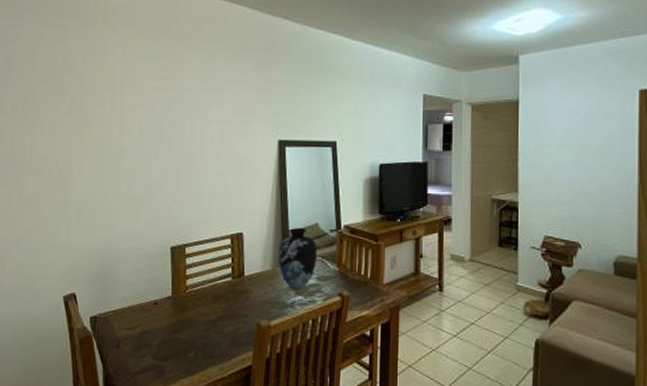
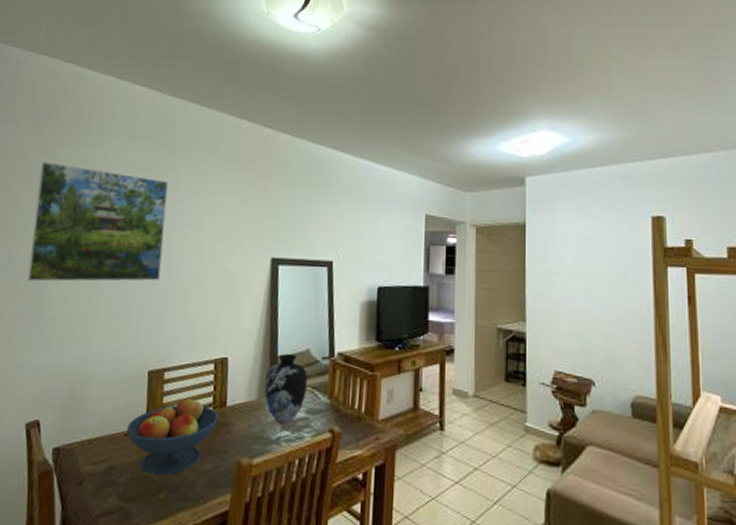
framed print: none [50,54,176,169] -> present [27,161,168,282]
fruit bowl: none [154,269,238,338] -> present [126,397,219,476]

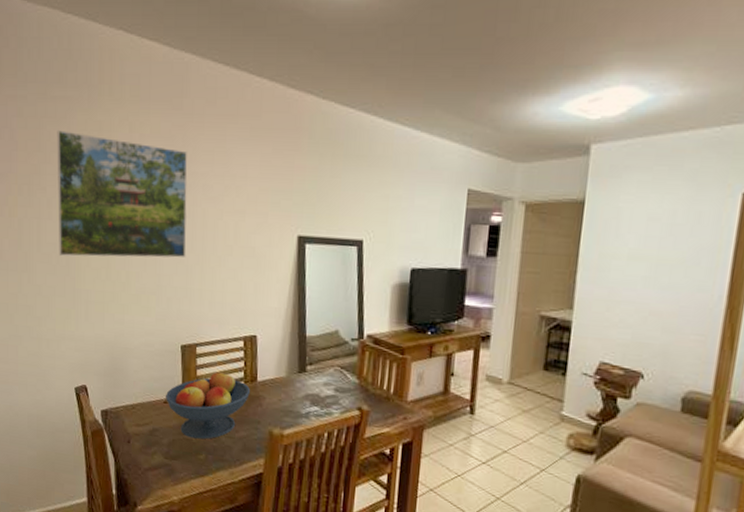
vase: present [264,353,308,423] -> none [293,333,337,400]

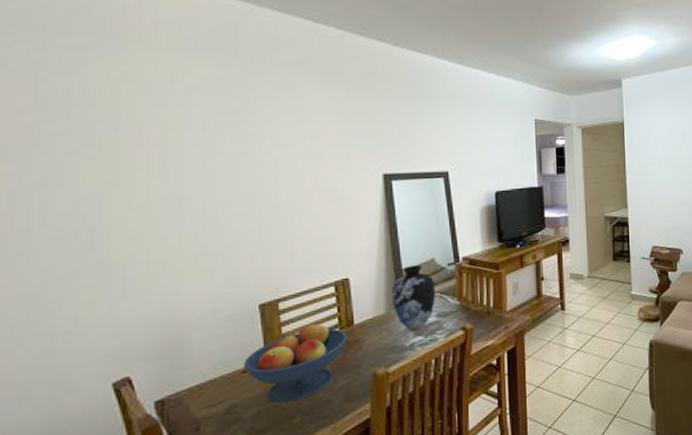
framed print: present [57,130,187,258] -> none [64,83,257,228]
vase: none [293,333,337,400] -> present [391,264,436,330]

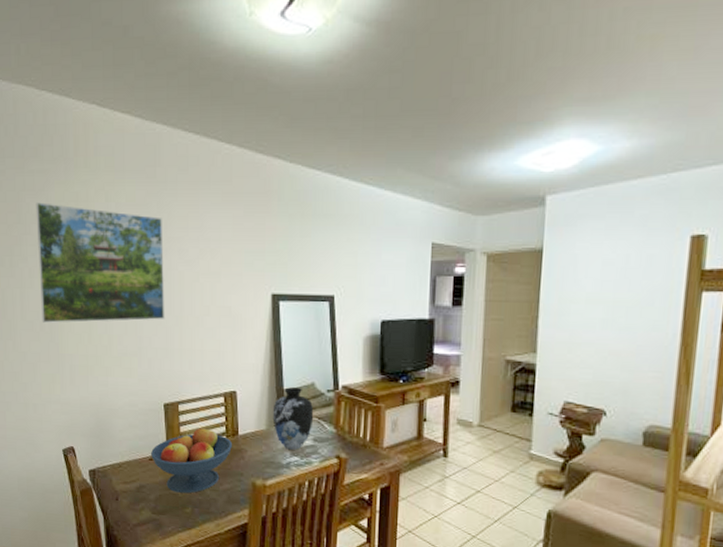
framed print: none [64,83,257,228] -> present [36,203,165,323]

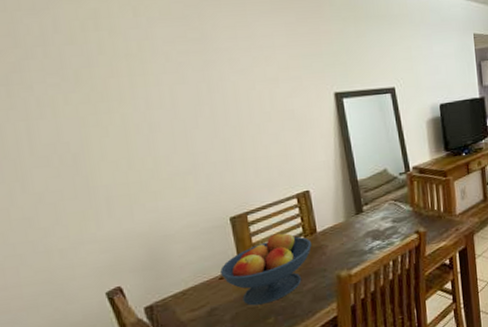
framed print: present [36,203,165,323] -> none [38,22,221,155]
vase: present [272,386,314,450] -> none [348,175,390,236]

